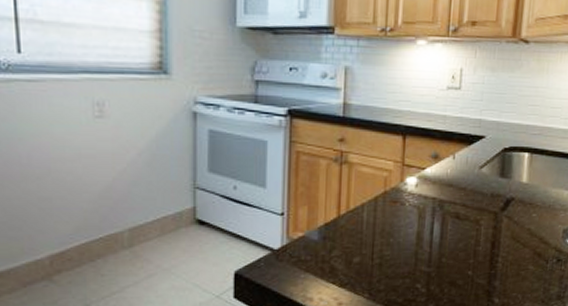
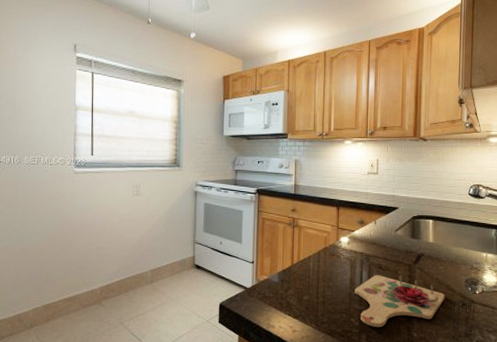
cutting board: none [422,225,537,294] -> present [354,274,445,327]

